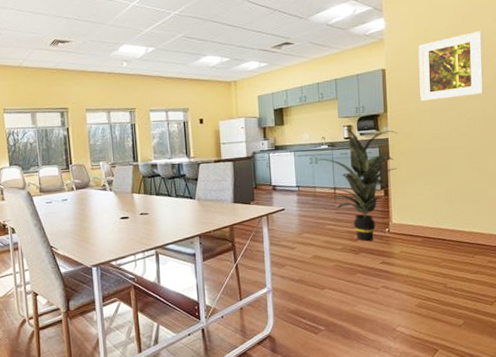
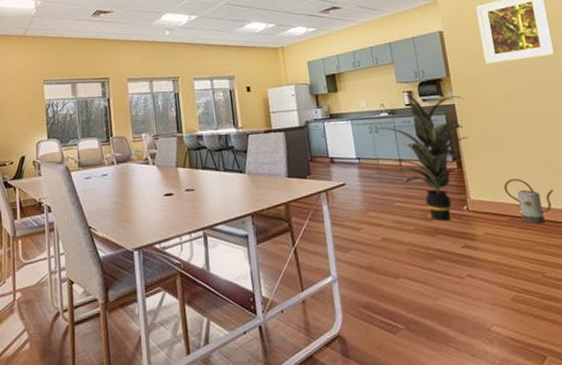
watering can: none [422,205,464,244] -> present [503,178,554,224]

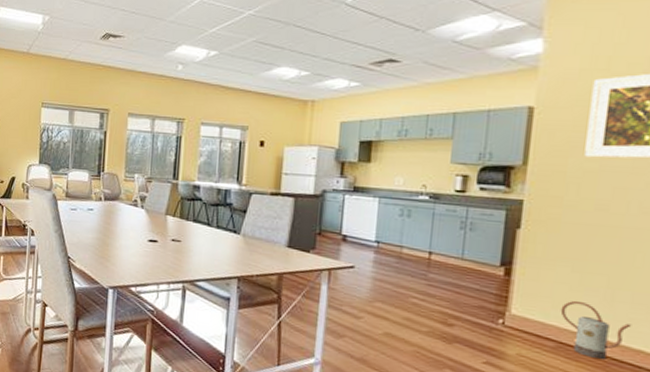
indoor plant: present [376,94,469,221] -> none [409,178,540,331]

